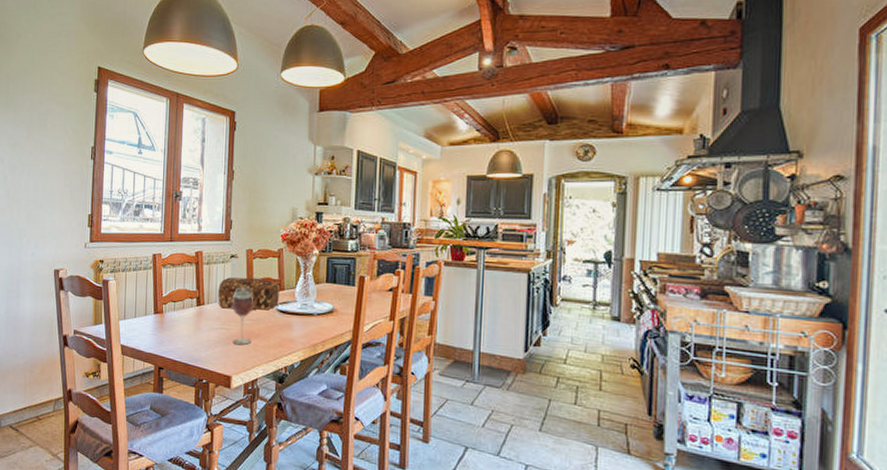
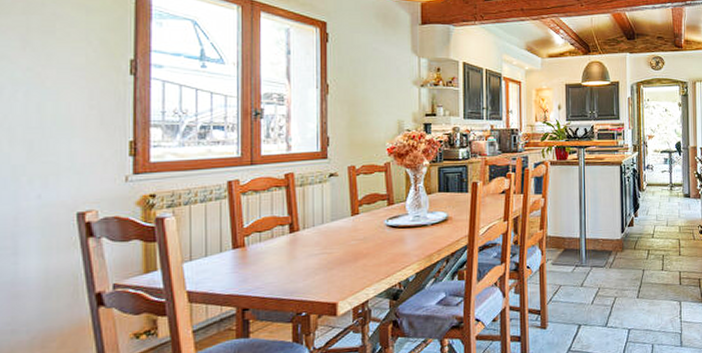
bread loaf: present [218,277,279,310] -> none [316,195,388,232]
wineglass: present [231,287,254,346] -> none [333,206,360,269]

